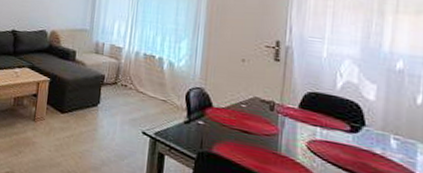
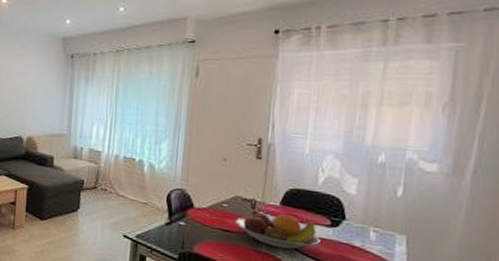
fruit bowl: none [253,111,340,154] -> present [235,209,320,249]

